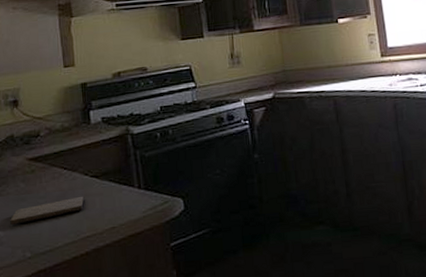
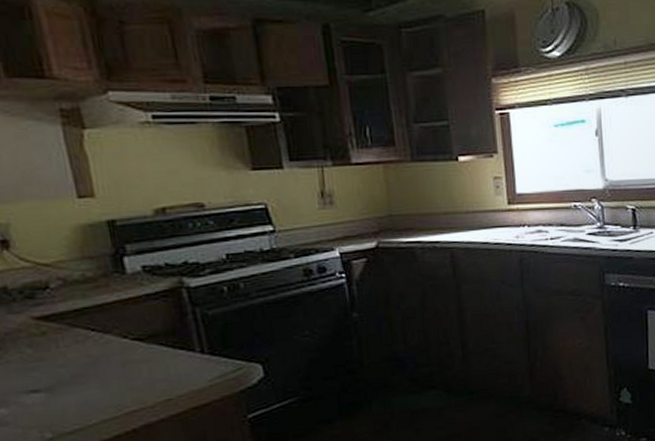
cutting board: present [10,196,85,226] -> none [15,363,126,401]

